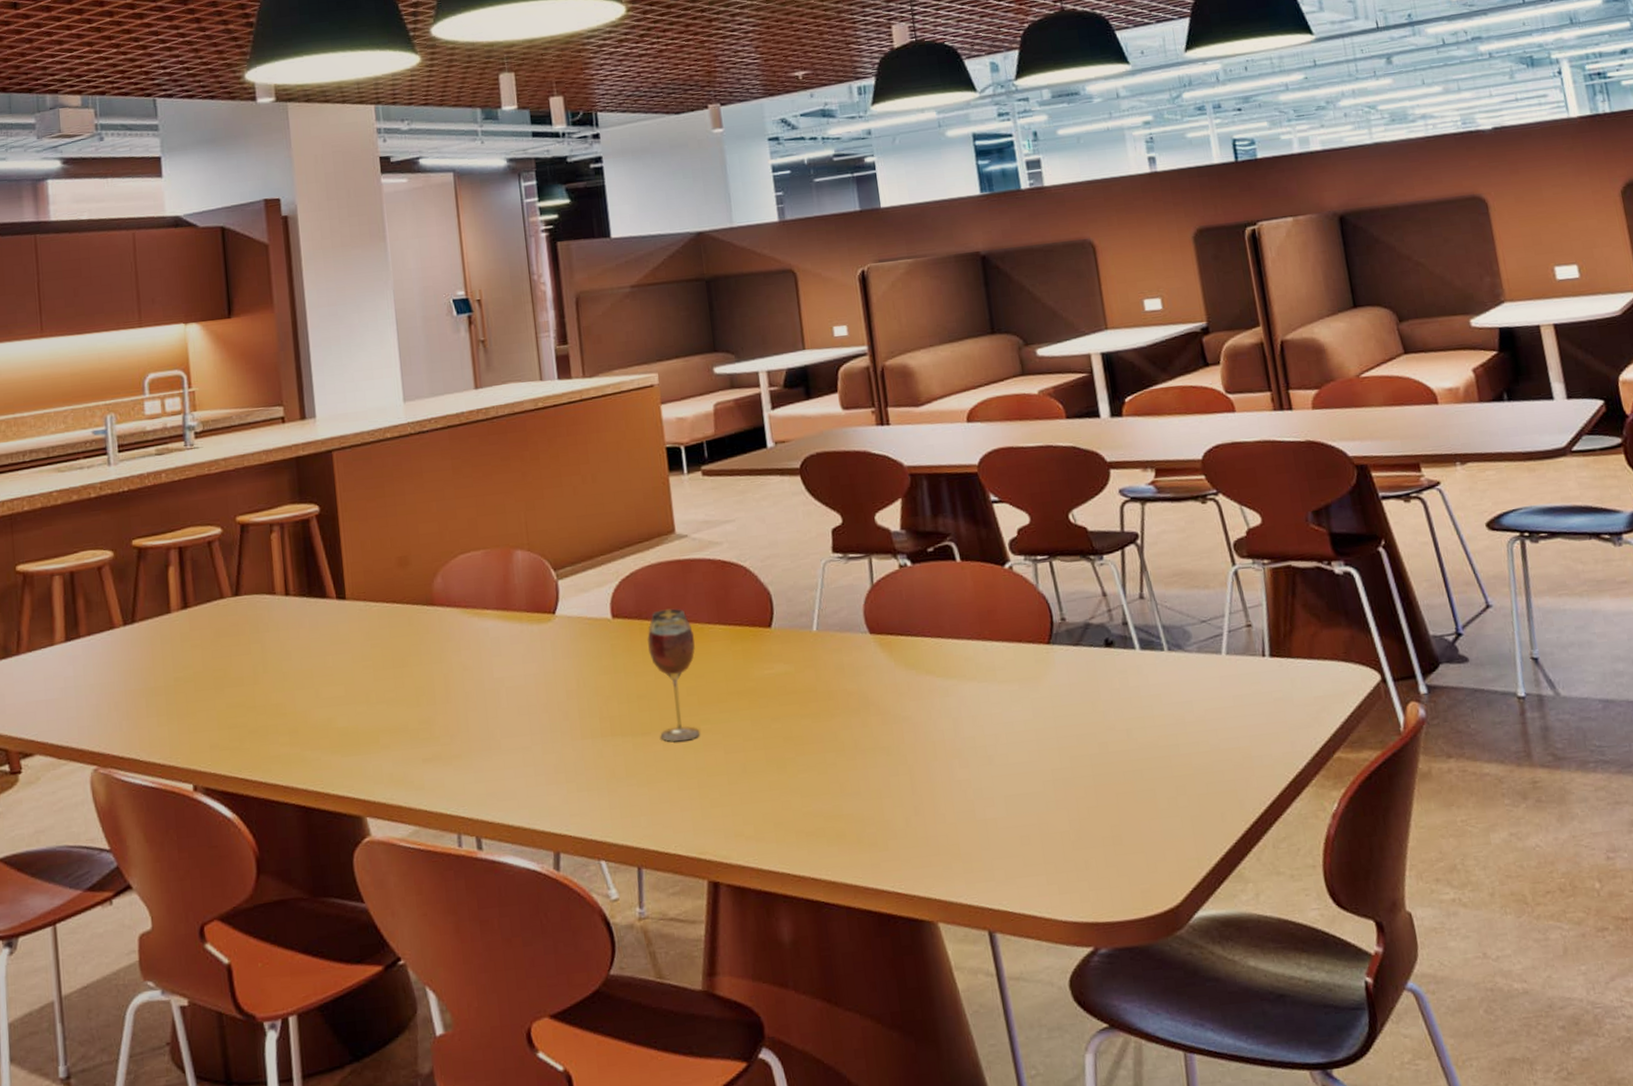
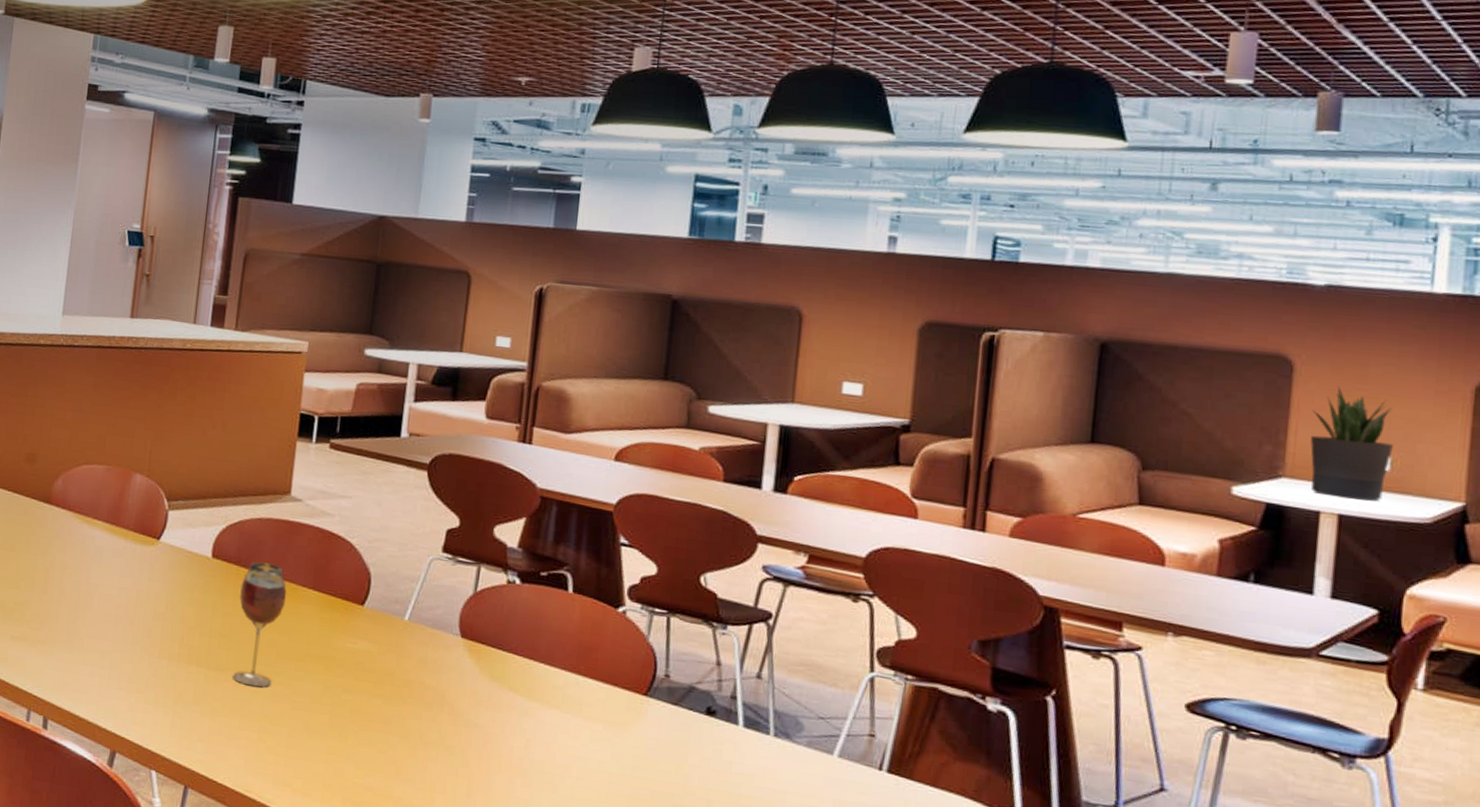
planter: none [1511,213,1581,311] -> present [1310,386,1393,502]

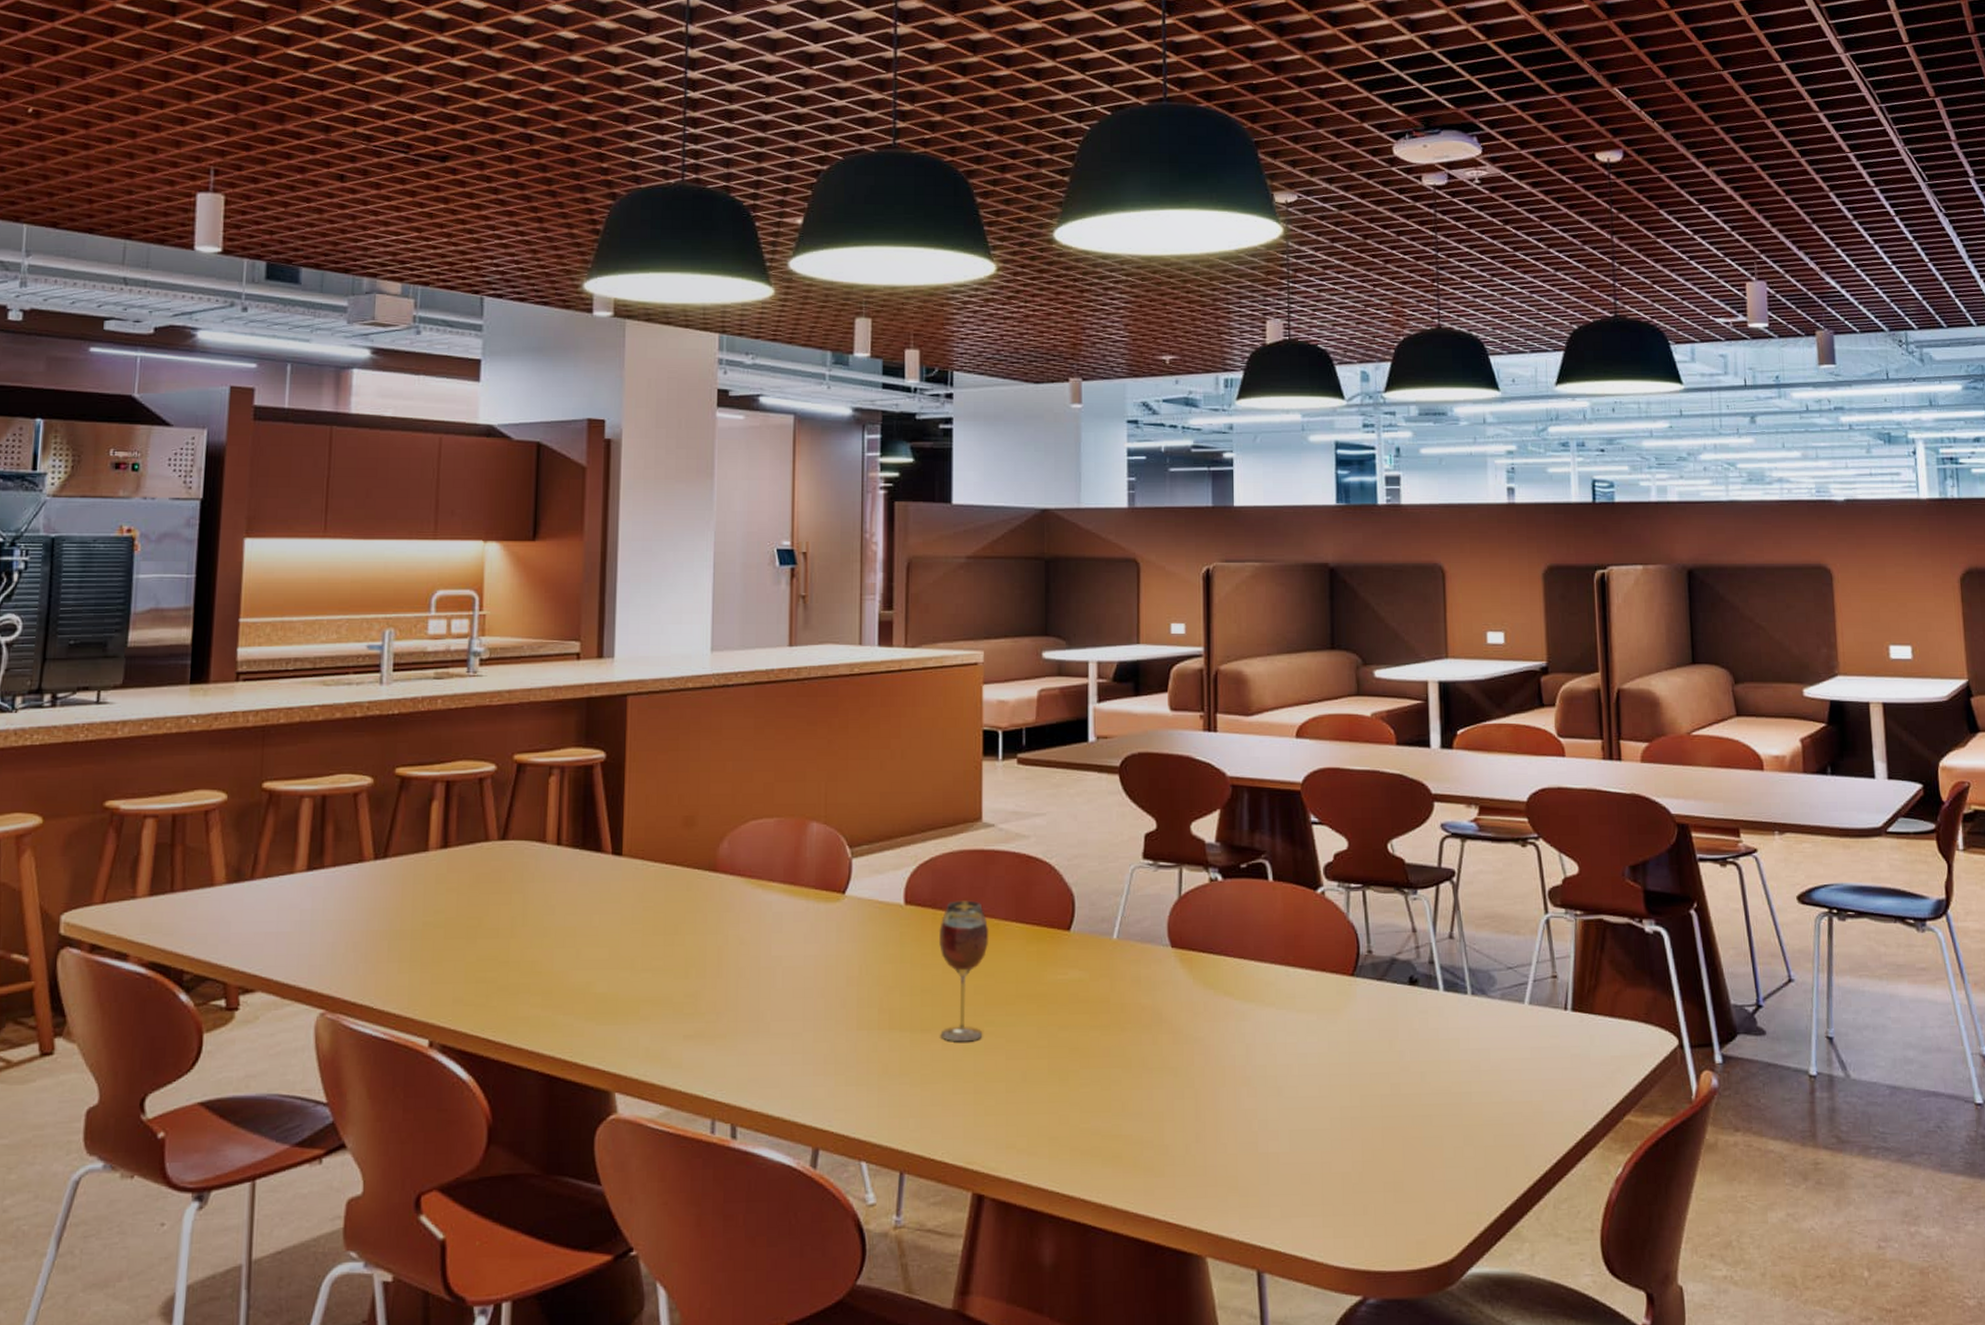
planter: present [1310,386,1393,502] -> none [1851,588,1912,687]

